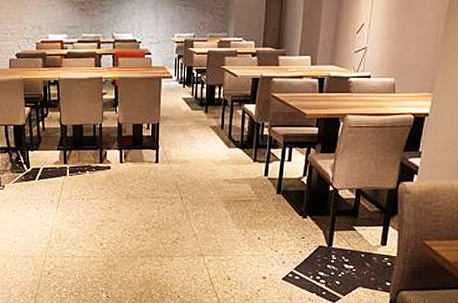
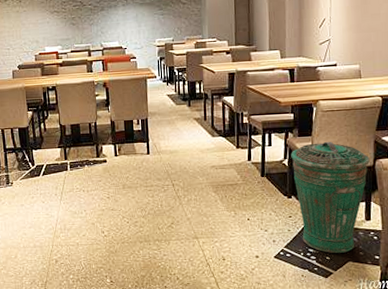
trash can: none [311,160,393,278] -> present [291,141,370,253]

